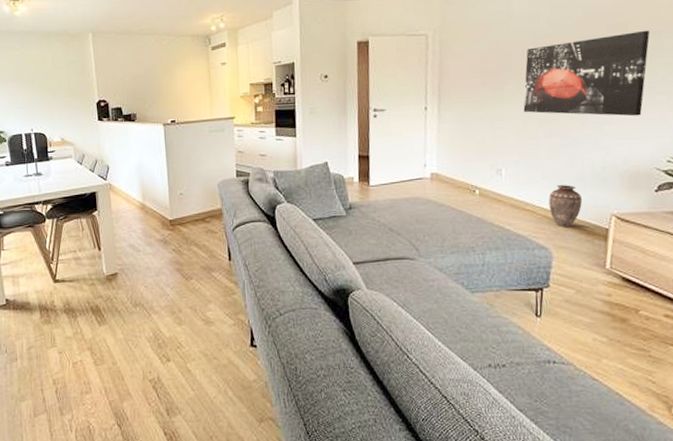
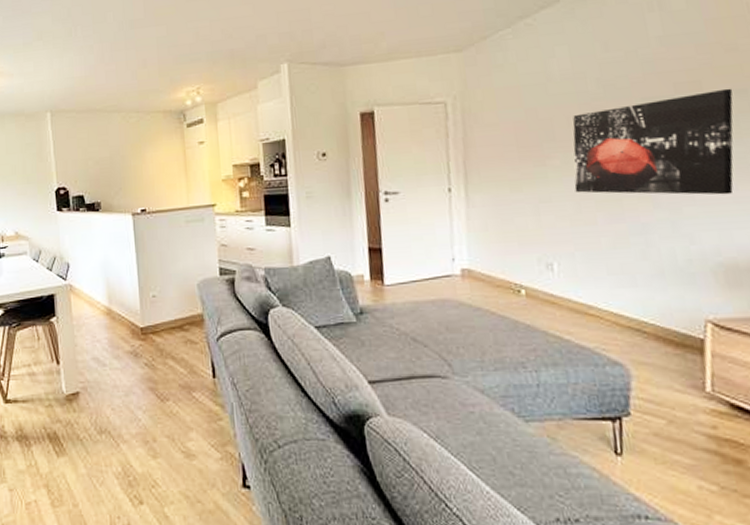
vase: present [549,185,582,227] -> none [618,282,665,337]

